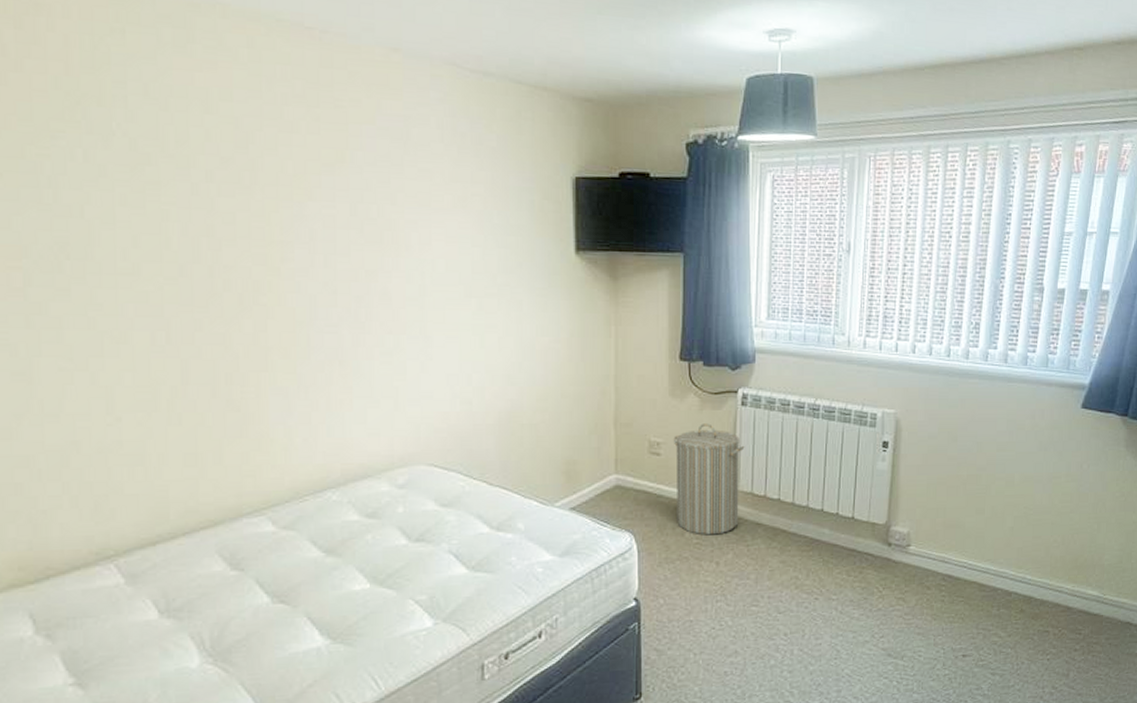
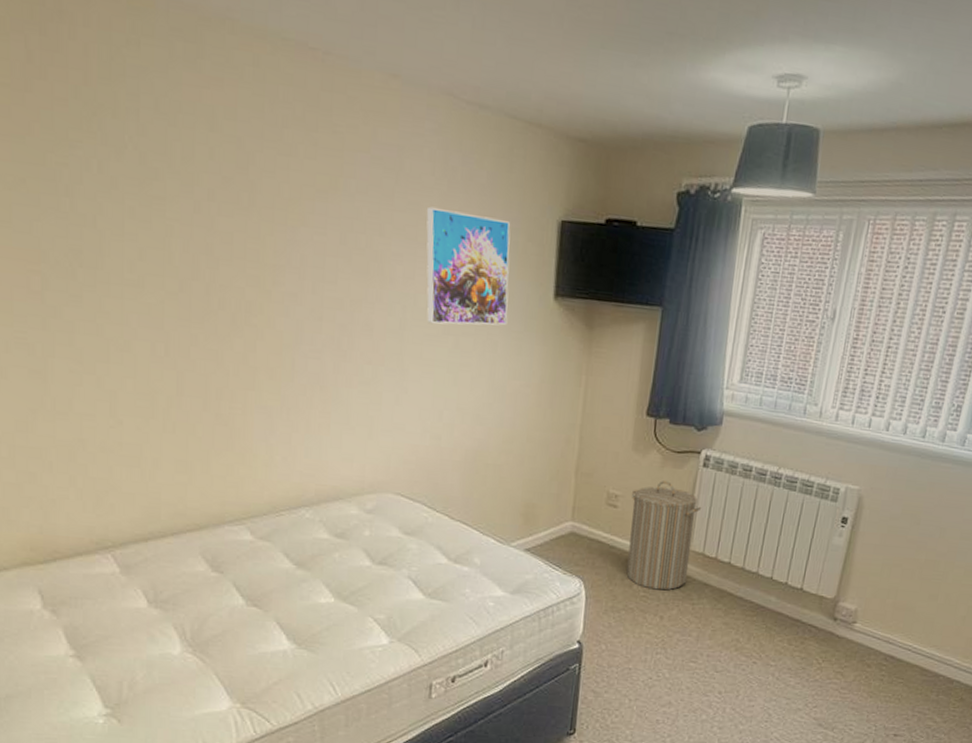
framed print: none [438,172,531,287] -> present [426,206,511,326]

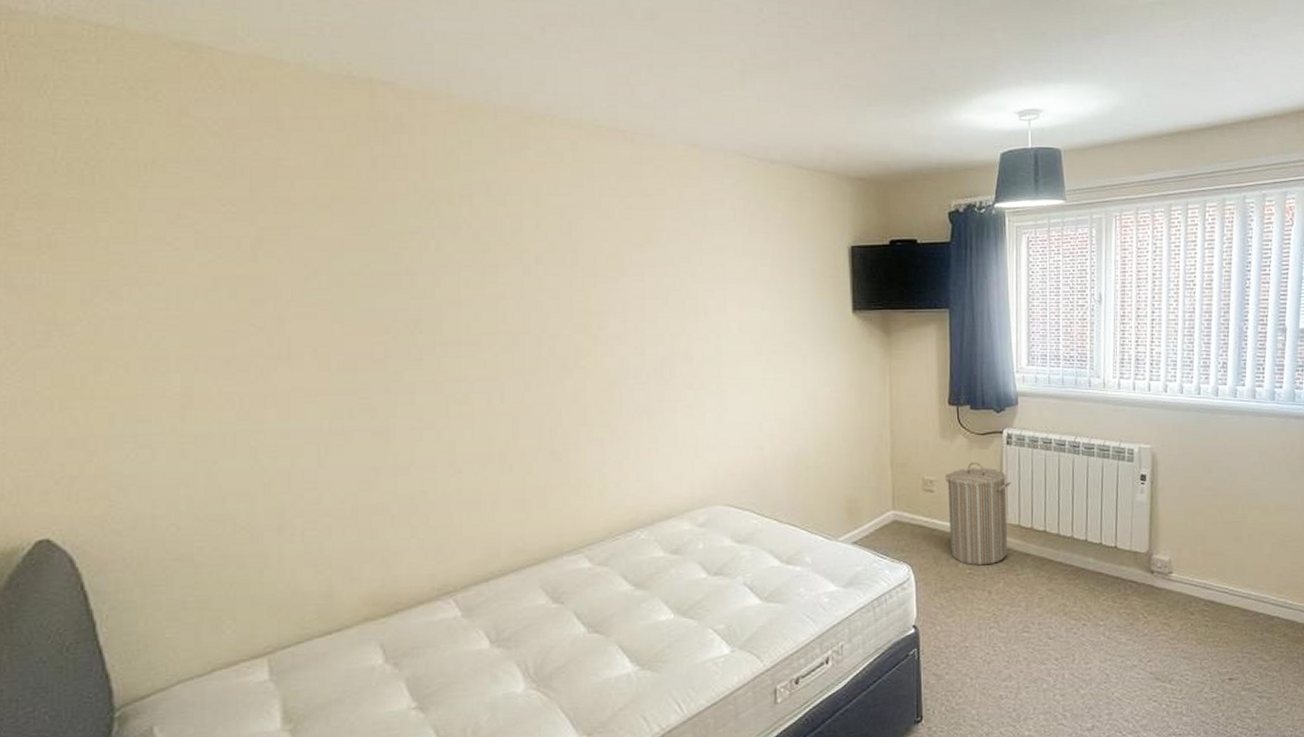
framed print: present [426,206,511,326] -> none [731,247,813,346]

